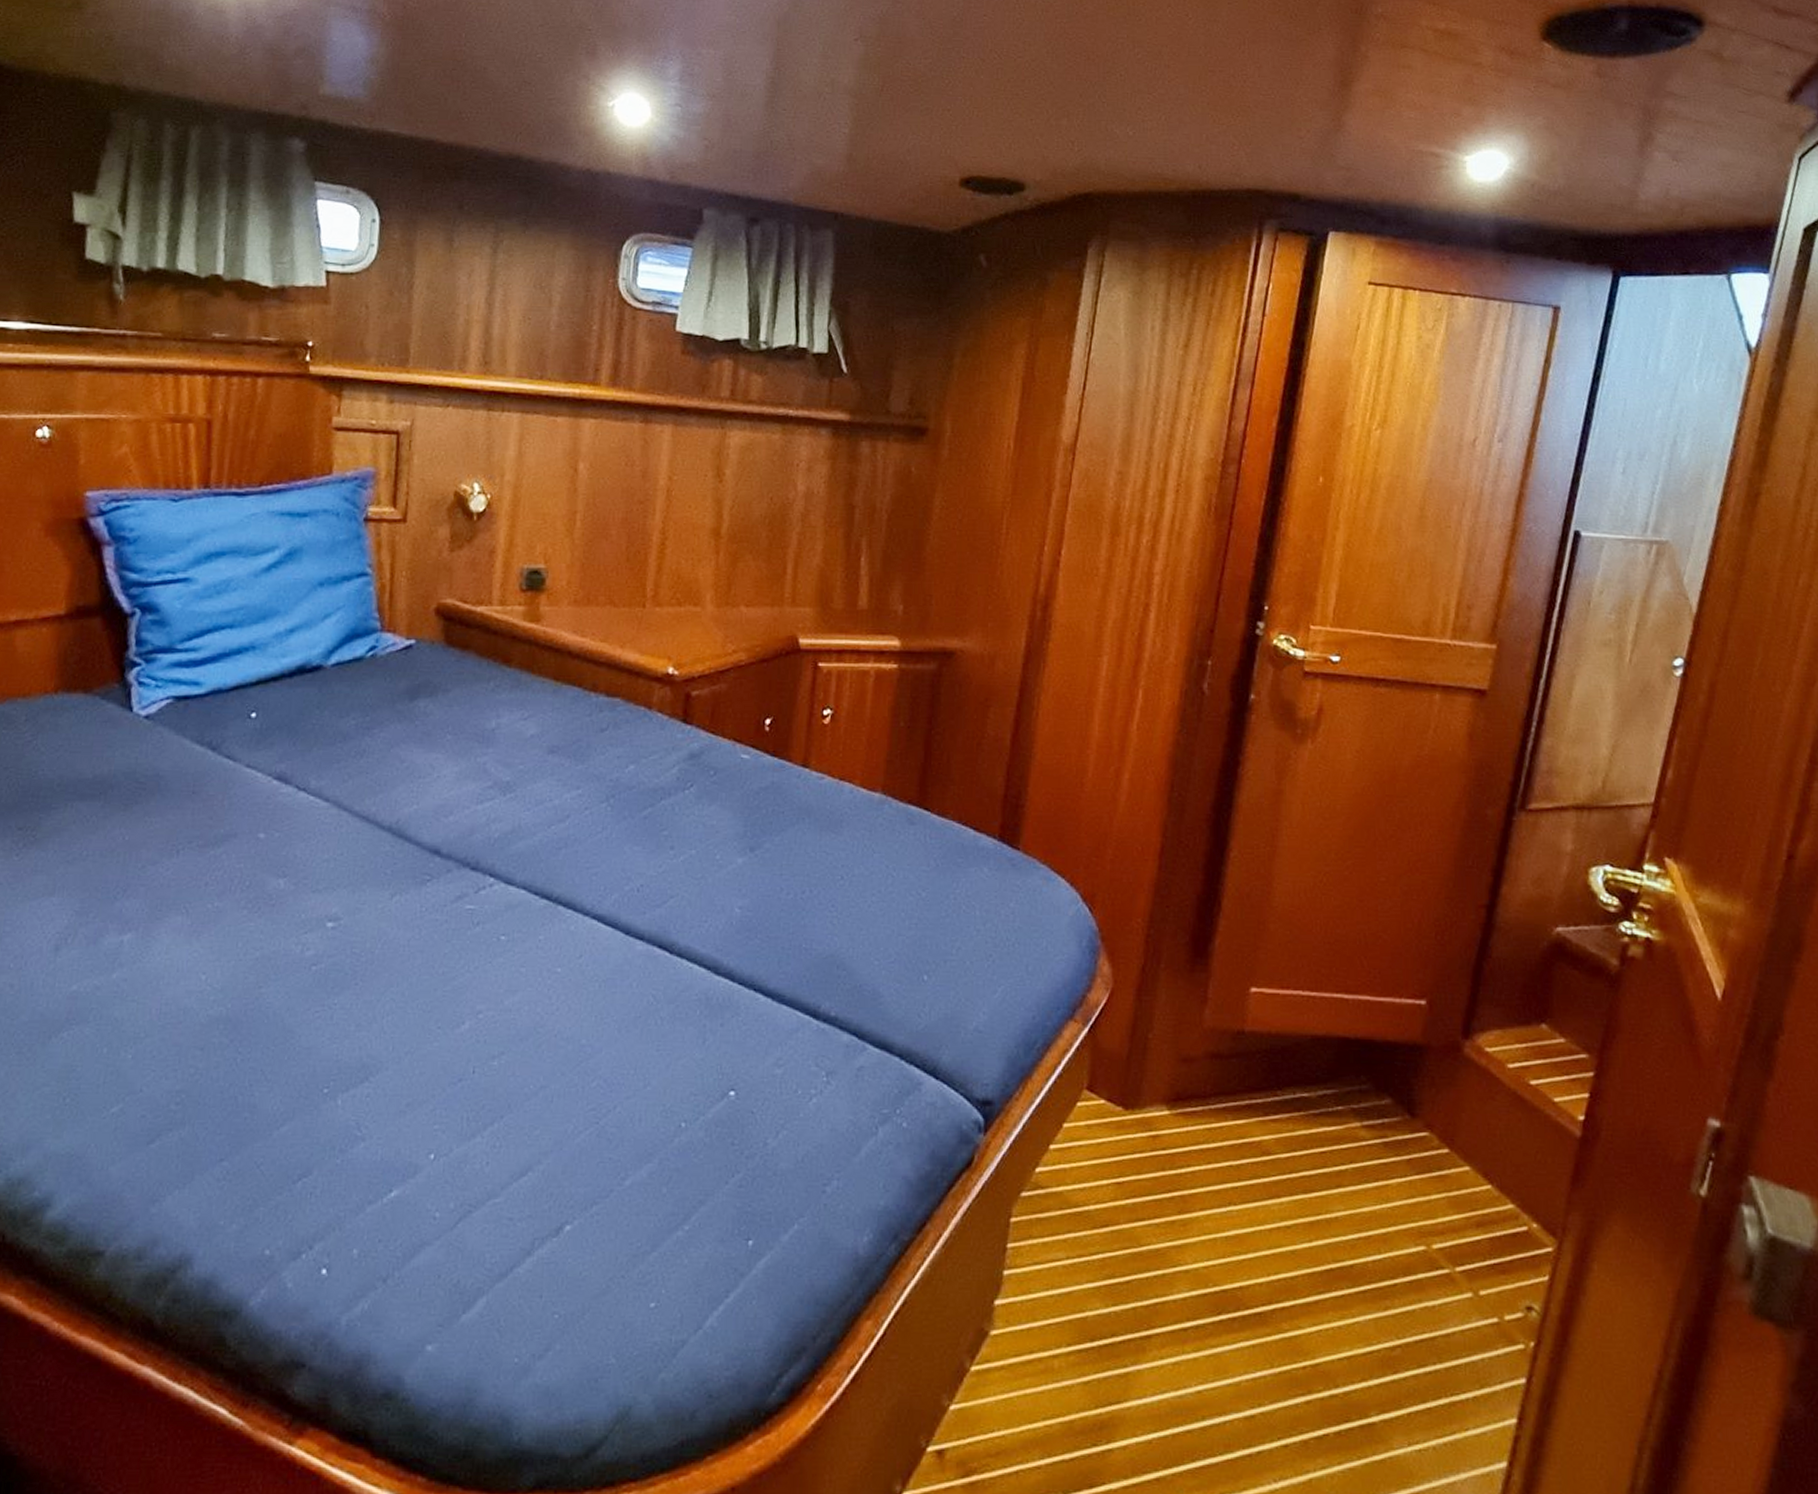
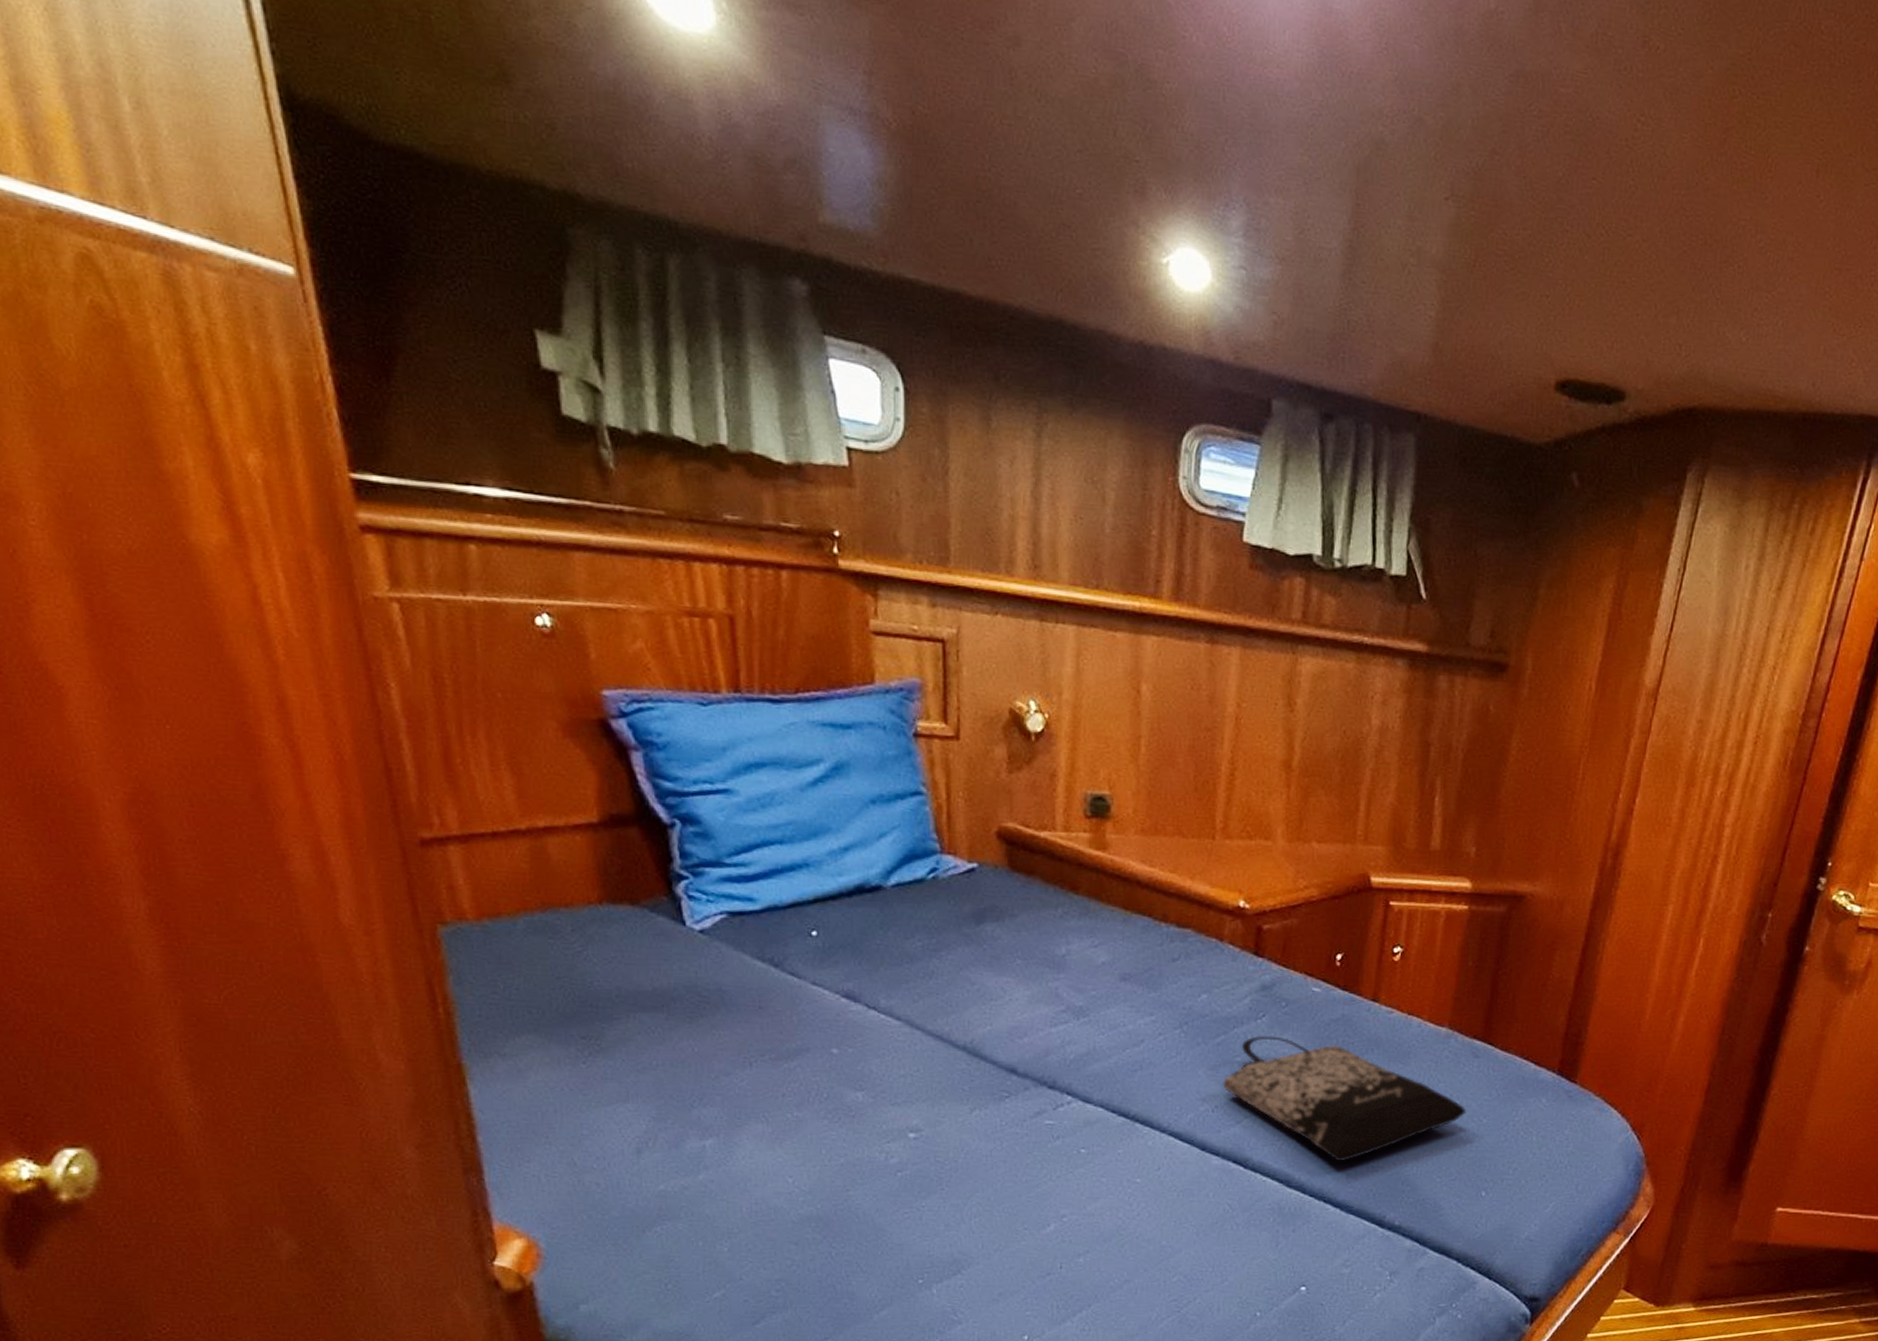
tote bag: none [649,807,904,945] -> present [1223,1035,1467,1162]

